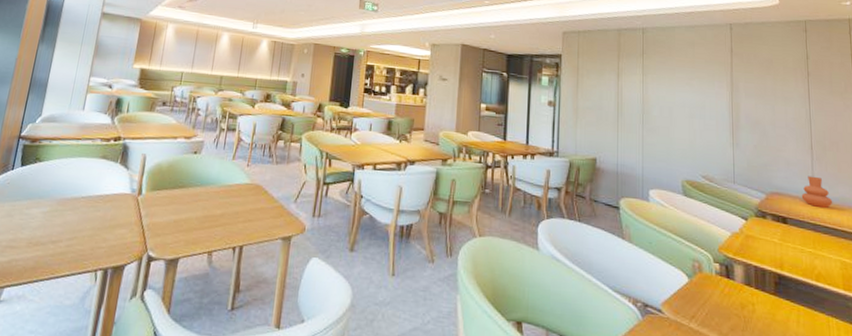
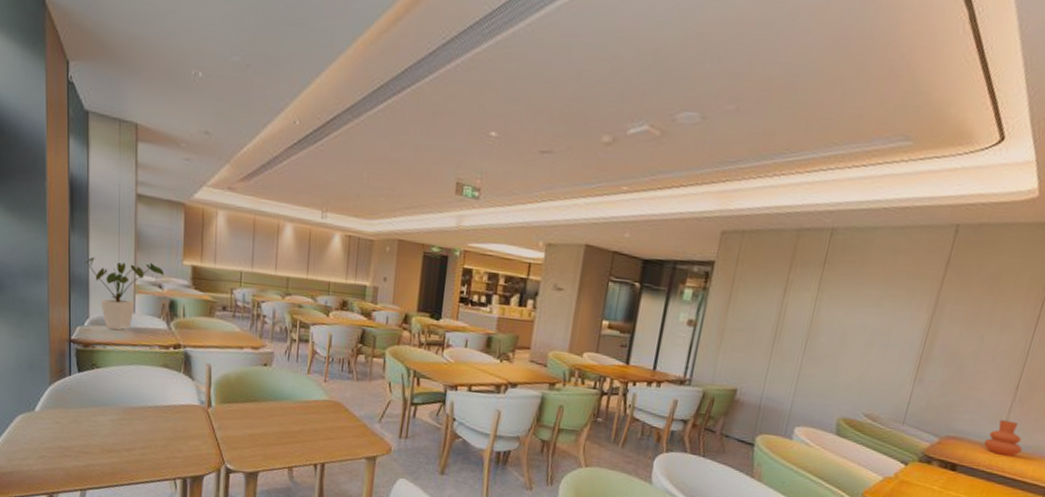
house plant: none [47,63,116,127] -> present [85,256,164,331]

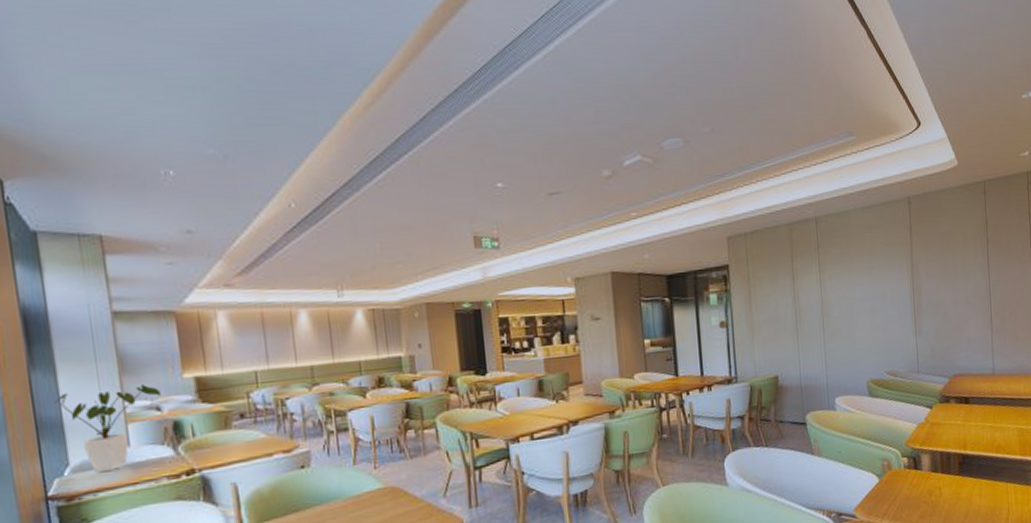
vase: present [983,419,1023,457] -> none [982,349,1011,382]

